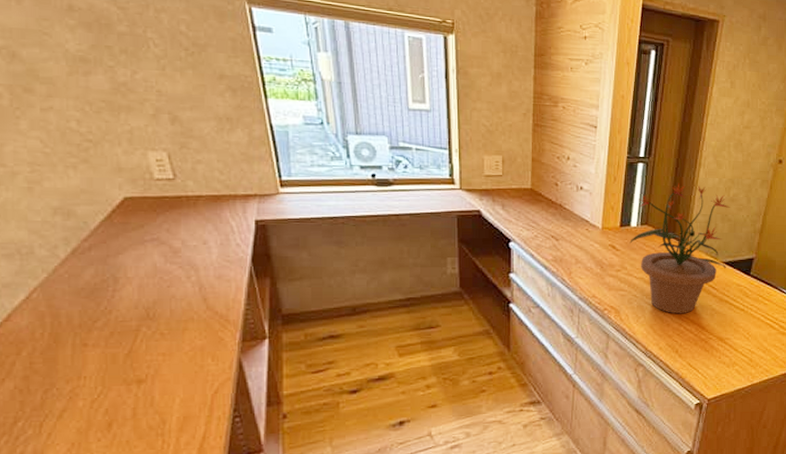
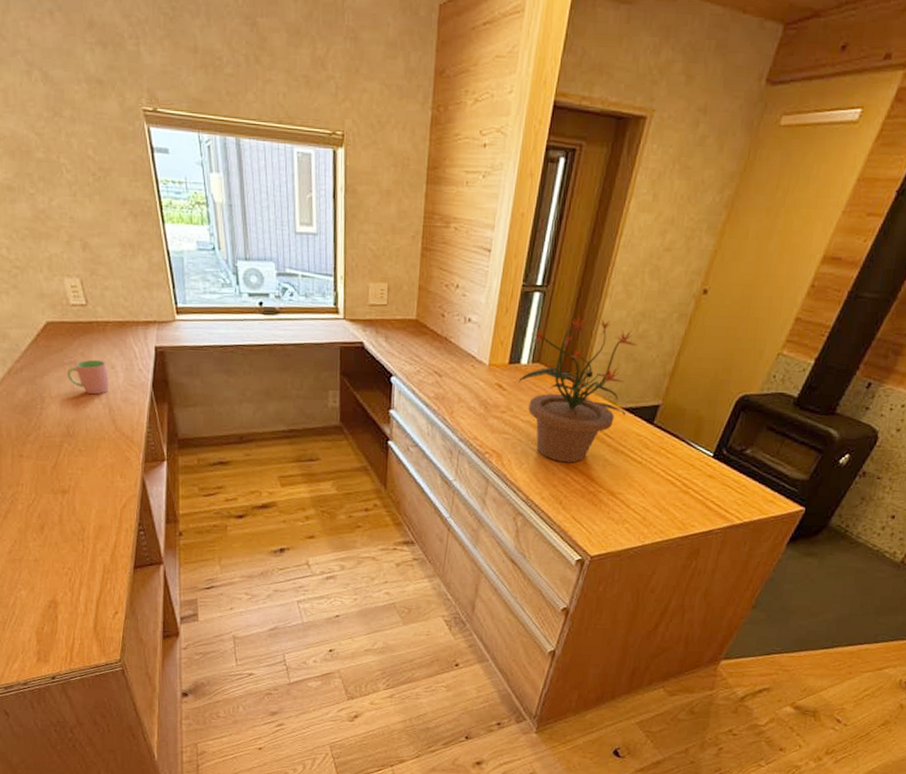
cup: none [147,235,200,273] -> present [66,359,109,395]

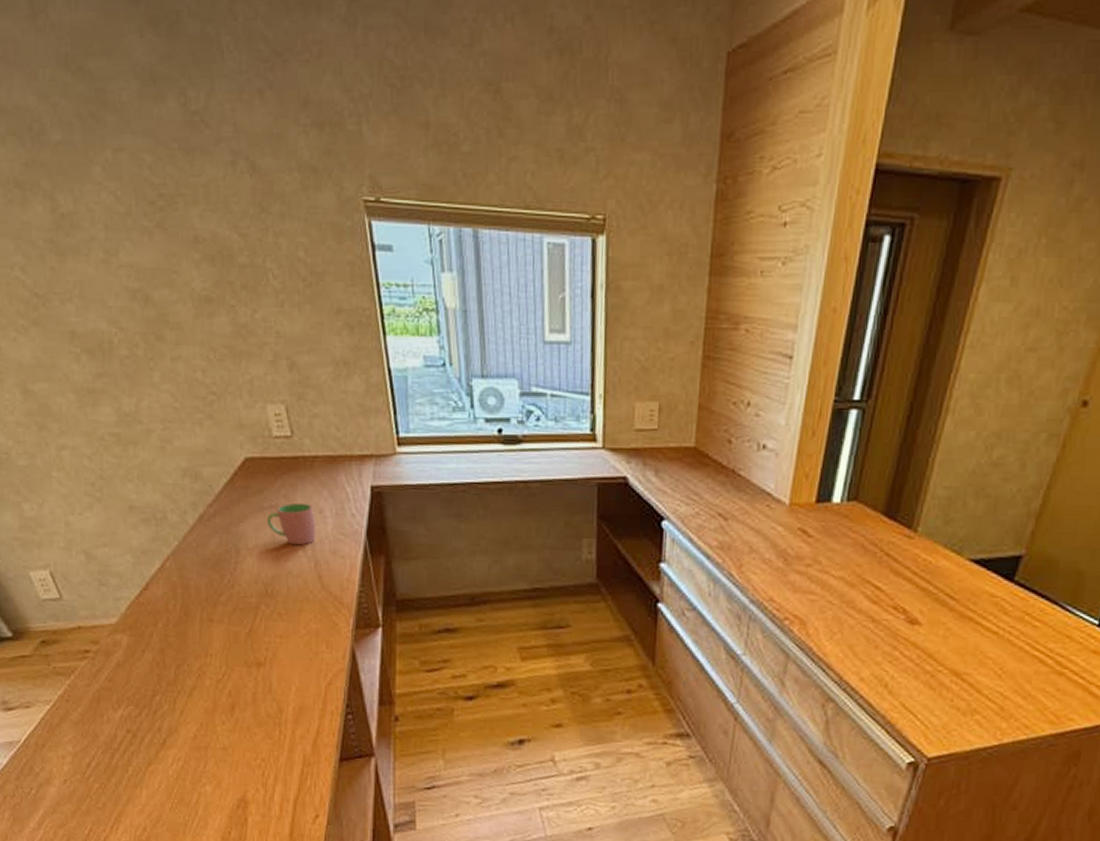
potted plant: present [518,315,638,463] -> none [828,438,991,633]

